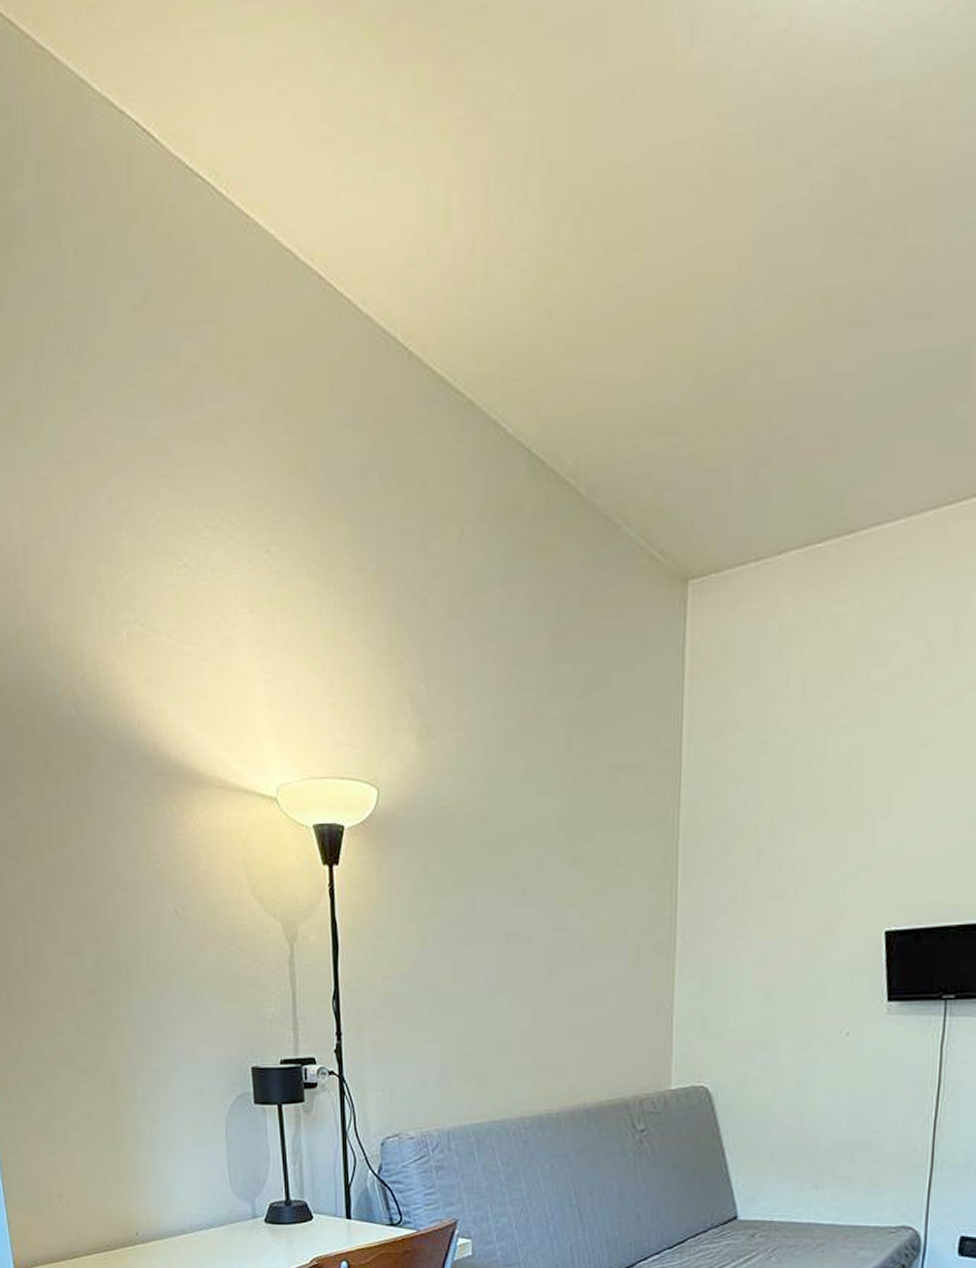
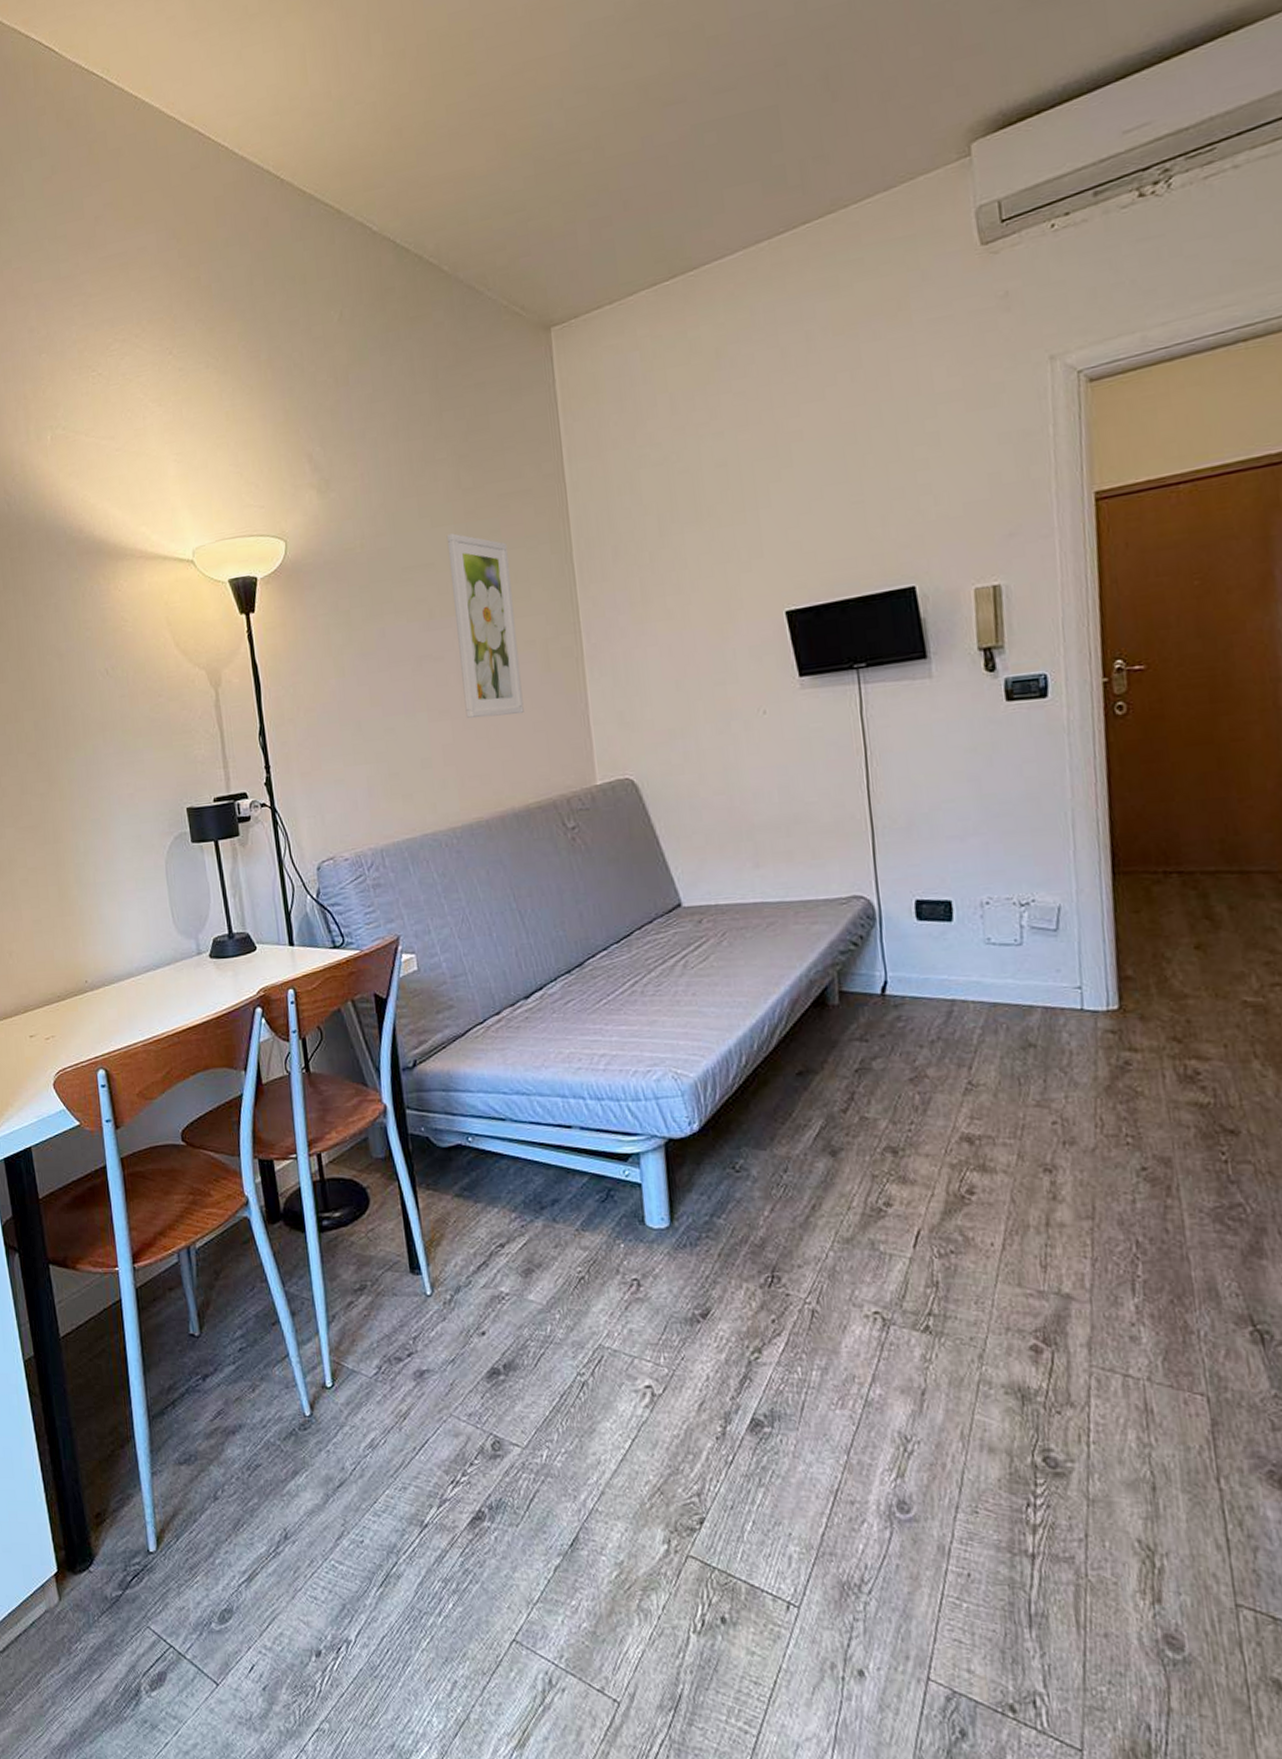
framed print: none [548,803,612,1008] -> present [446,533,524,718]

